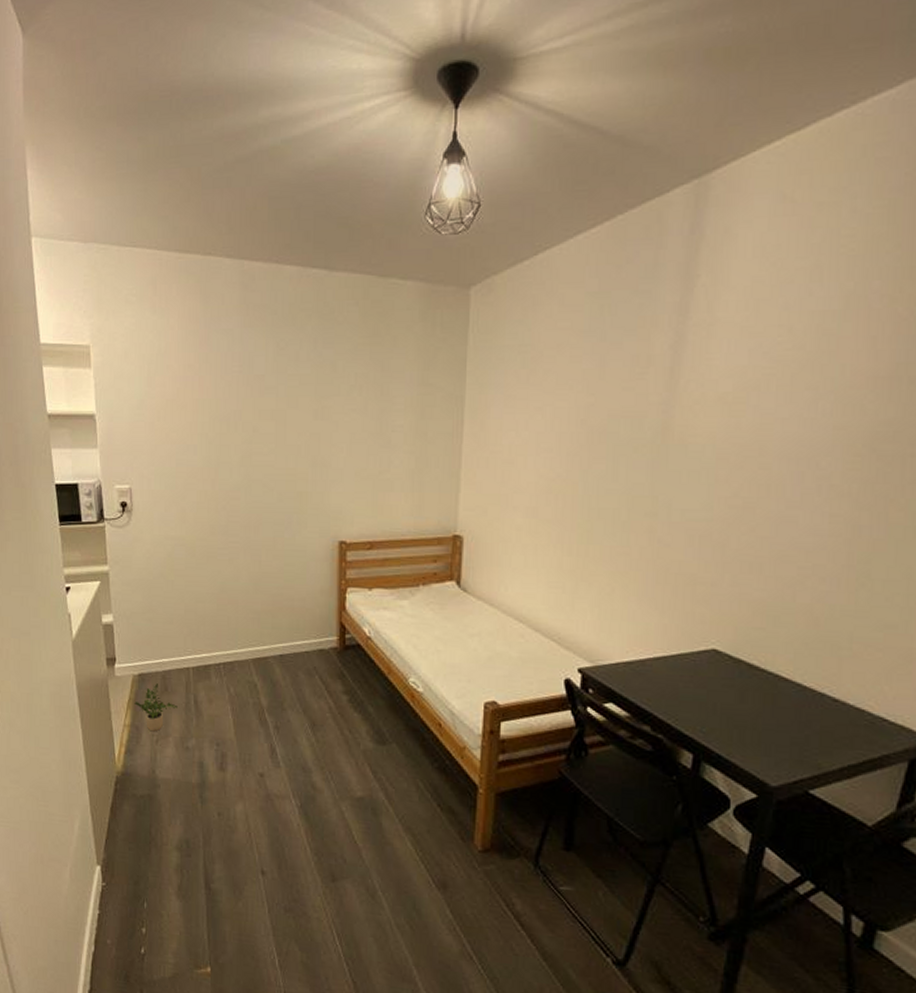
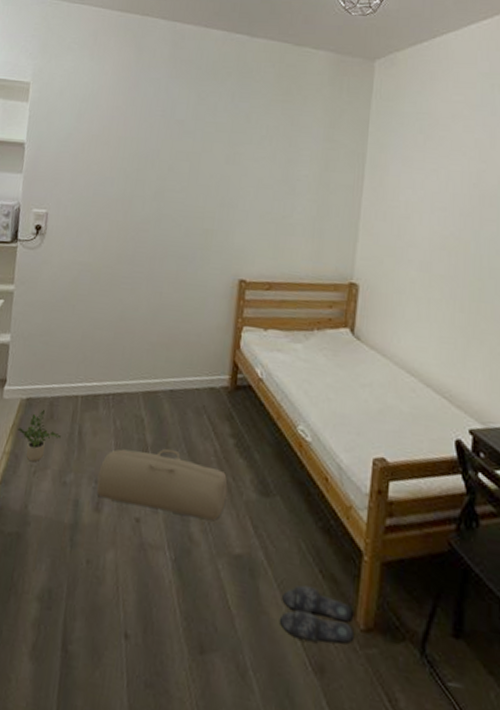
duffel bag: none [218,709,345,770] -> present [96,448,228,521]
slippers: none [404,818,472,864] -> present [280,585,354,644]

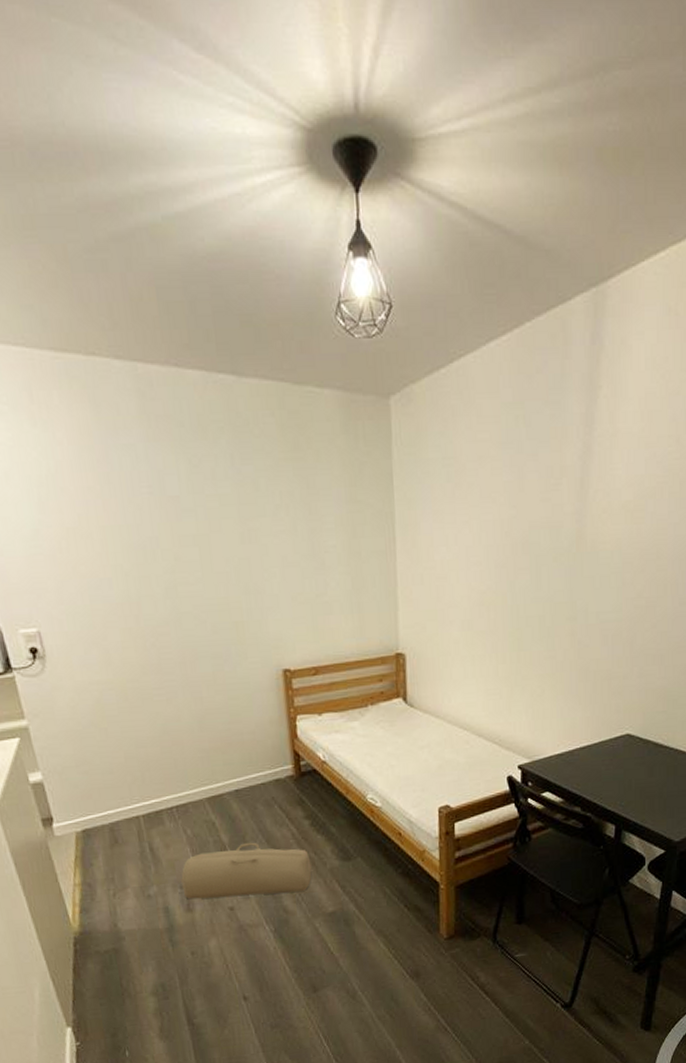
potted plant: present [17,410,61,462] -> none [82,837,132,886]
slippers: present [280,585,354,644] -> none [376,919,439,959]

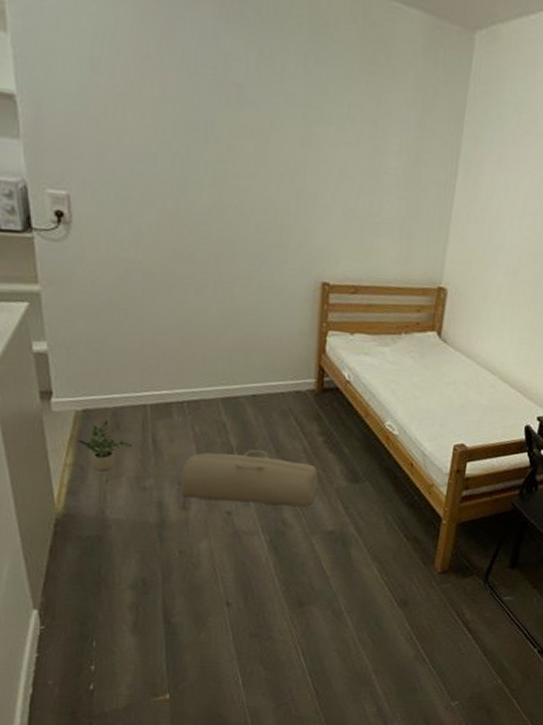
potted plant: none [82,837,132,886] -> present [77,421,132,472]

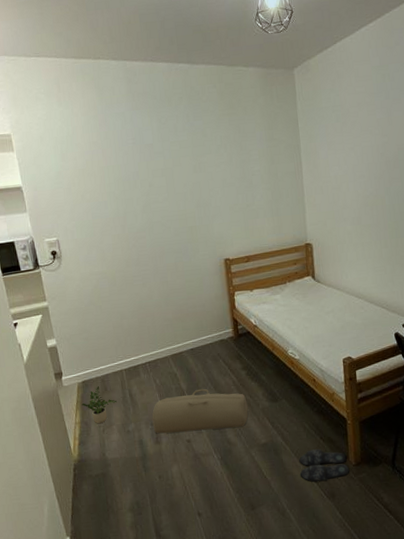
slippers: none [370,547,432,585] -> present [299,448,349,482]

